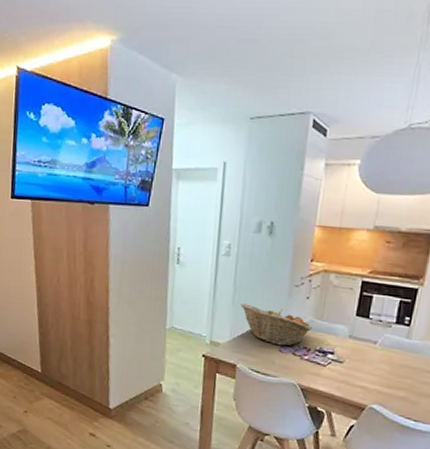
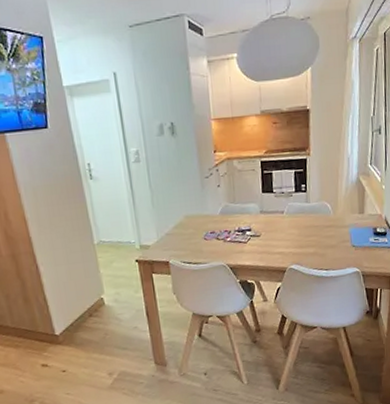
fruit basket: present [241,303,313,347] -> none [160,201,229,235]

